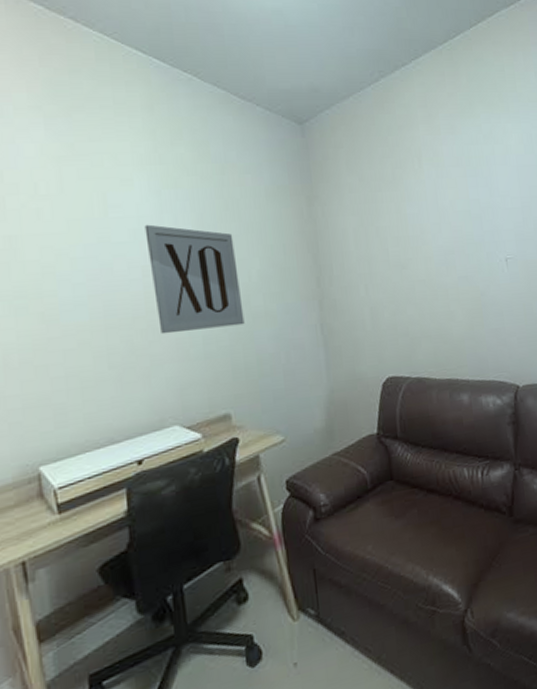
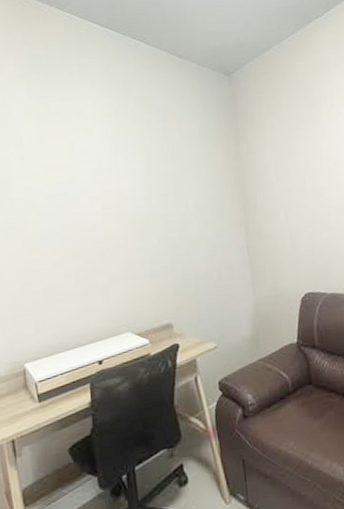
wall art: present [144,224,245,335] -> none [103,166,183,257]

